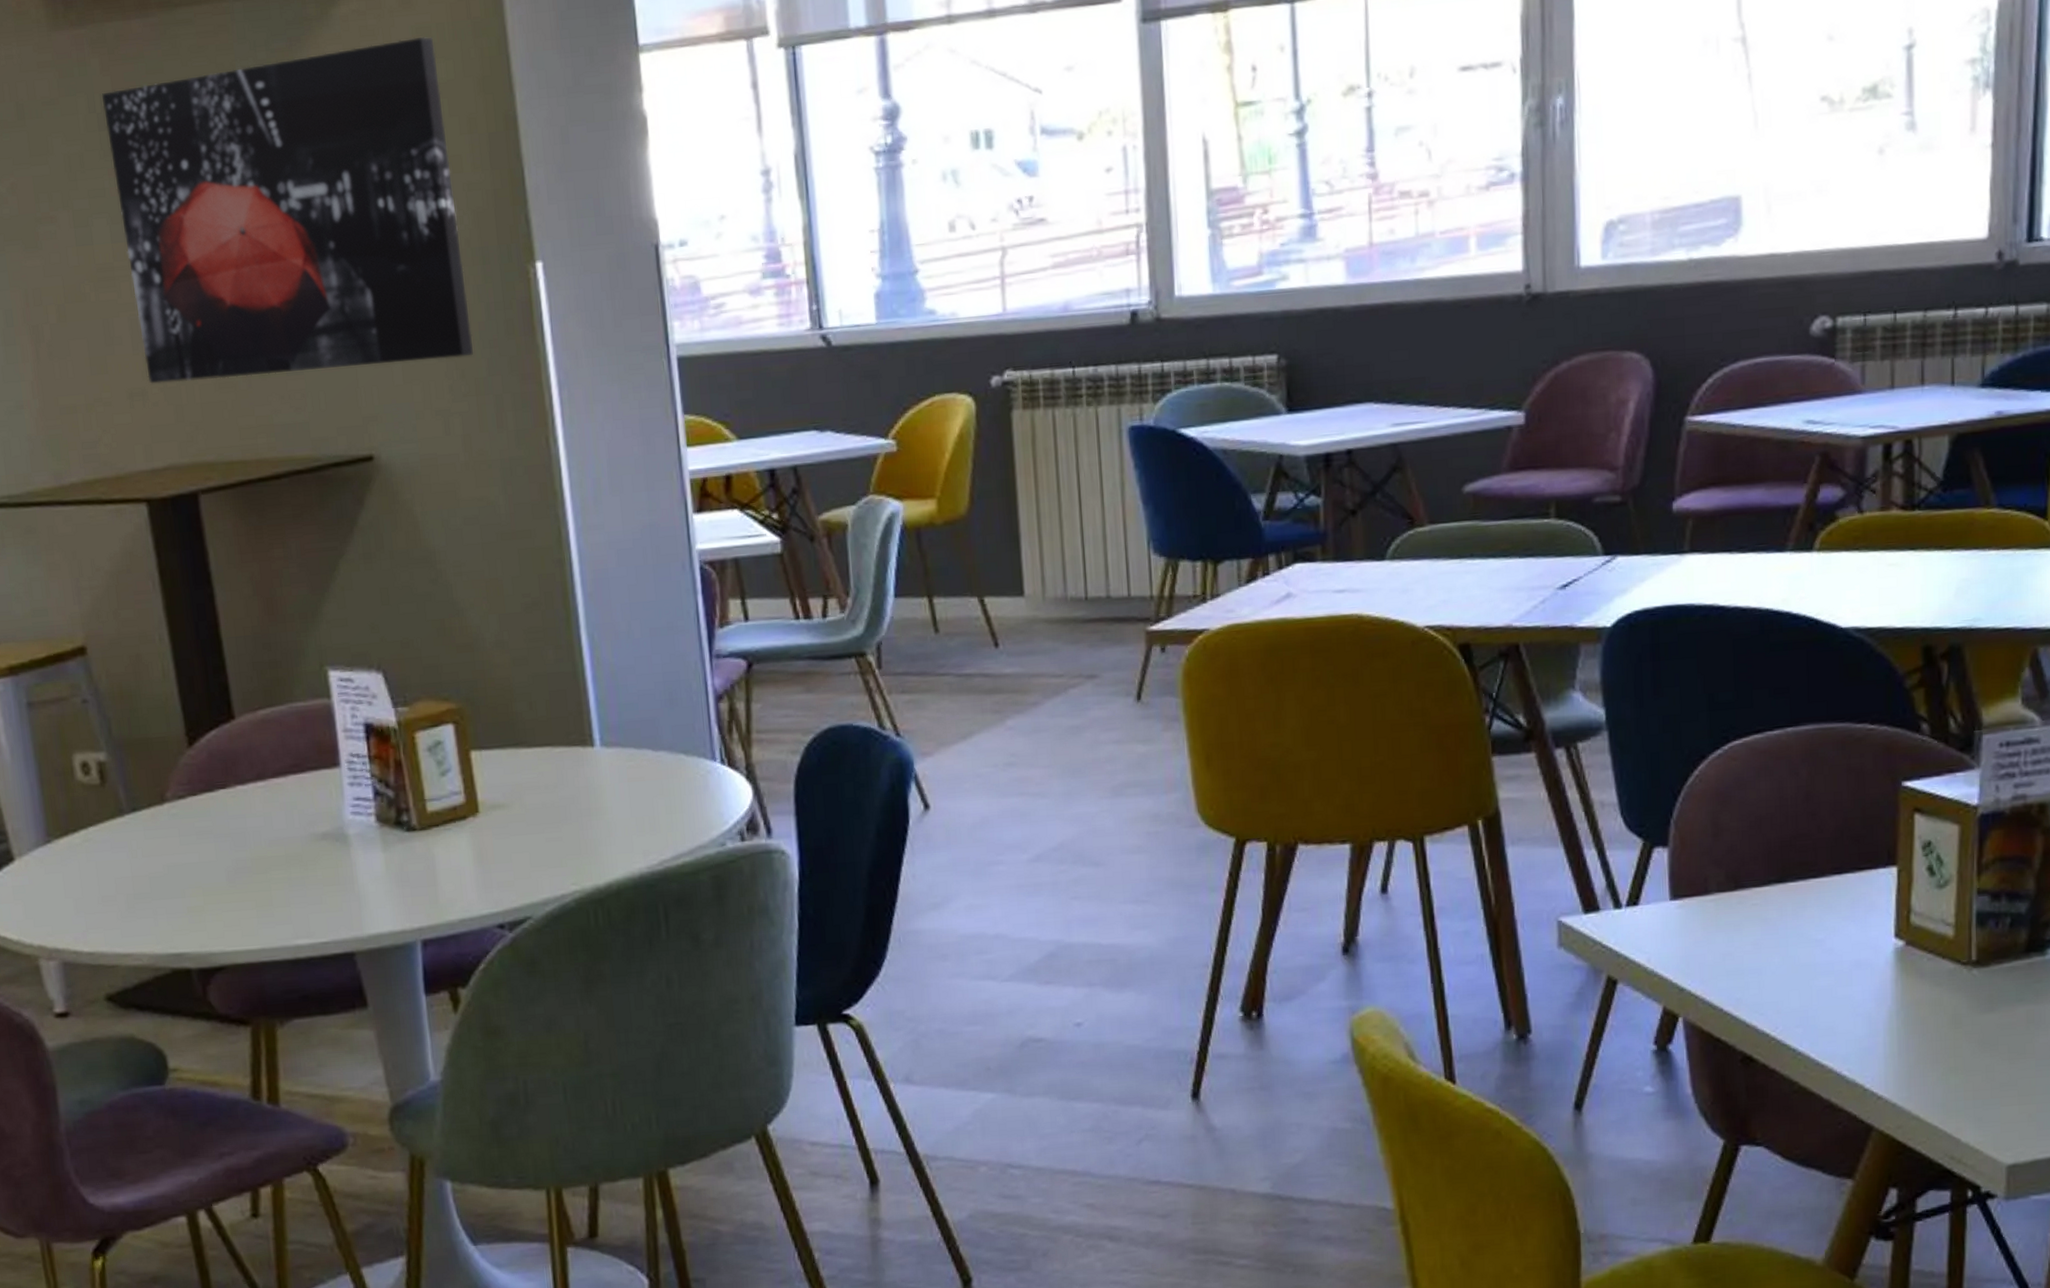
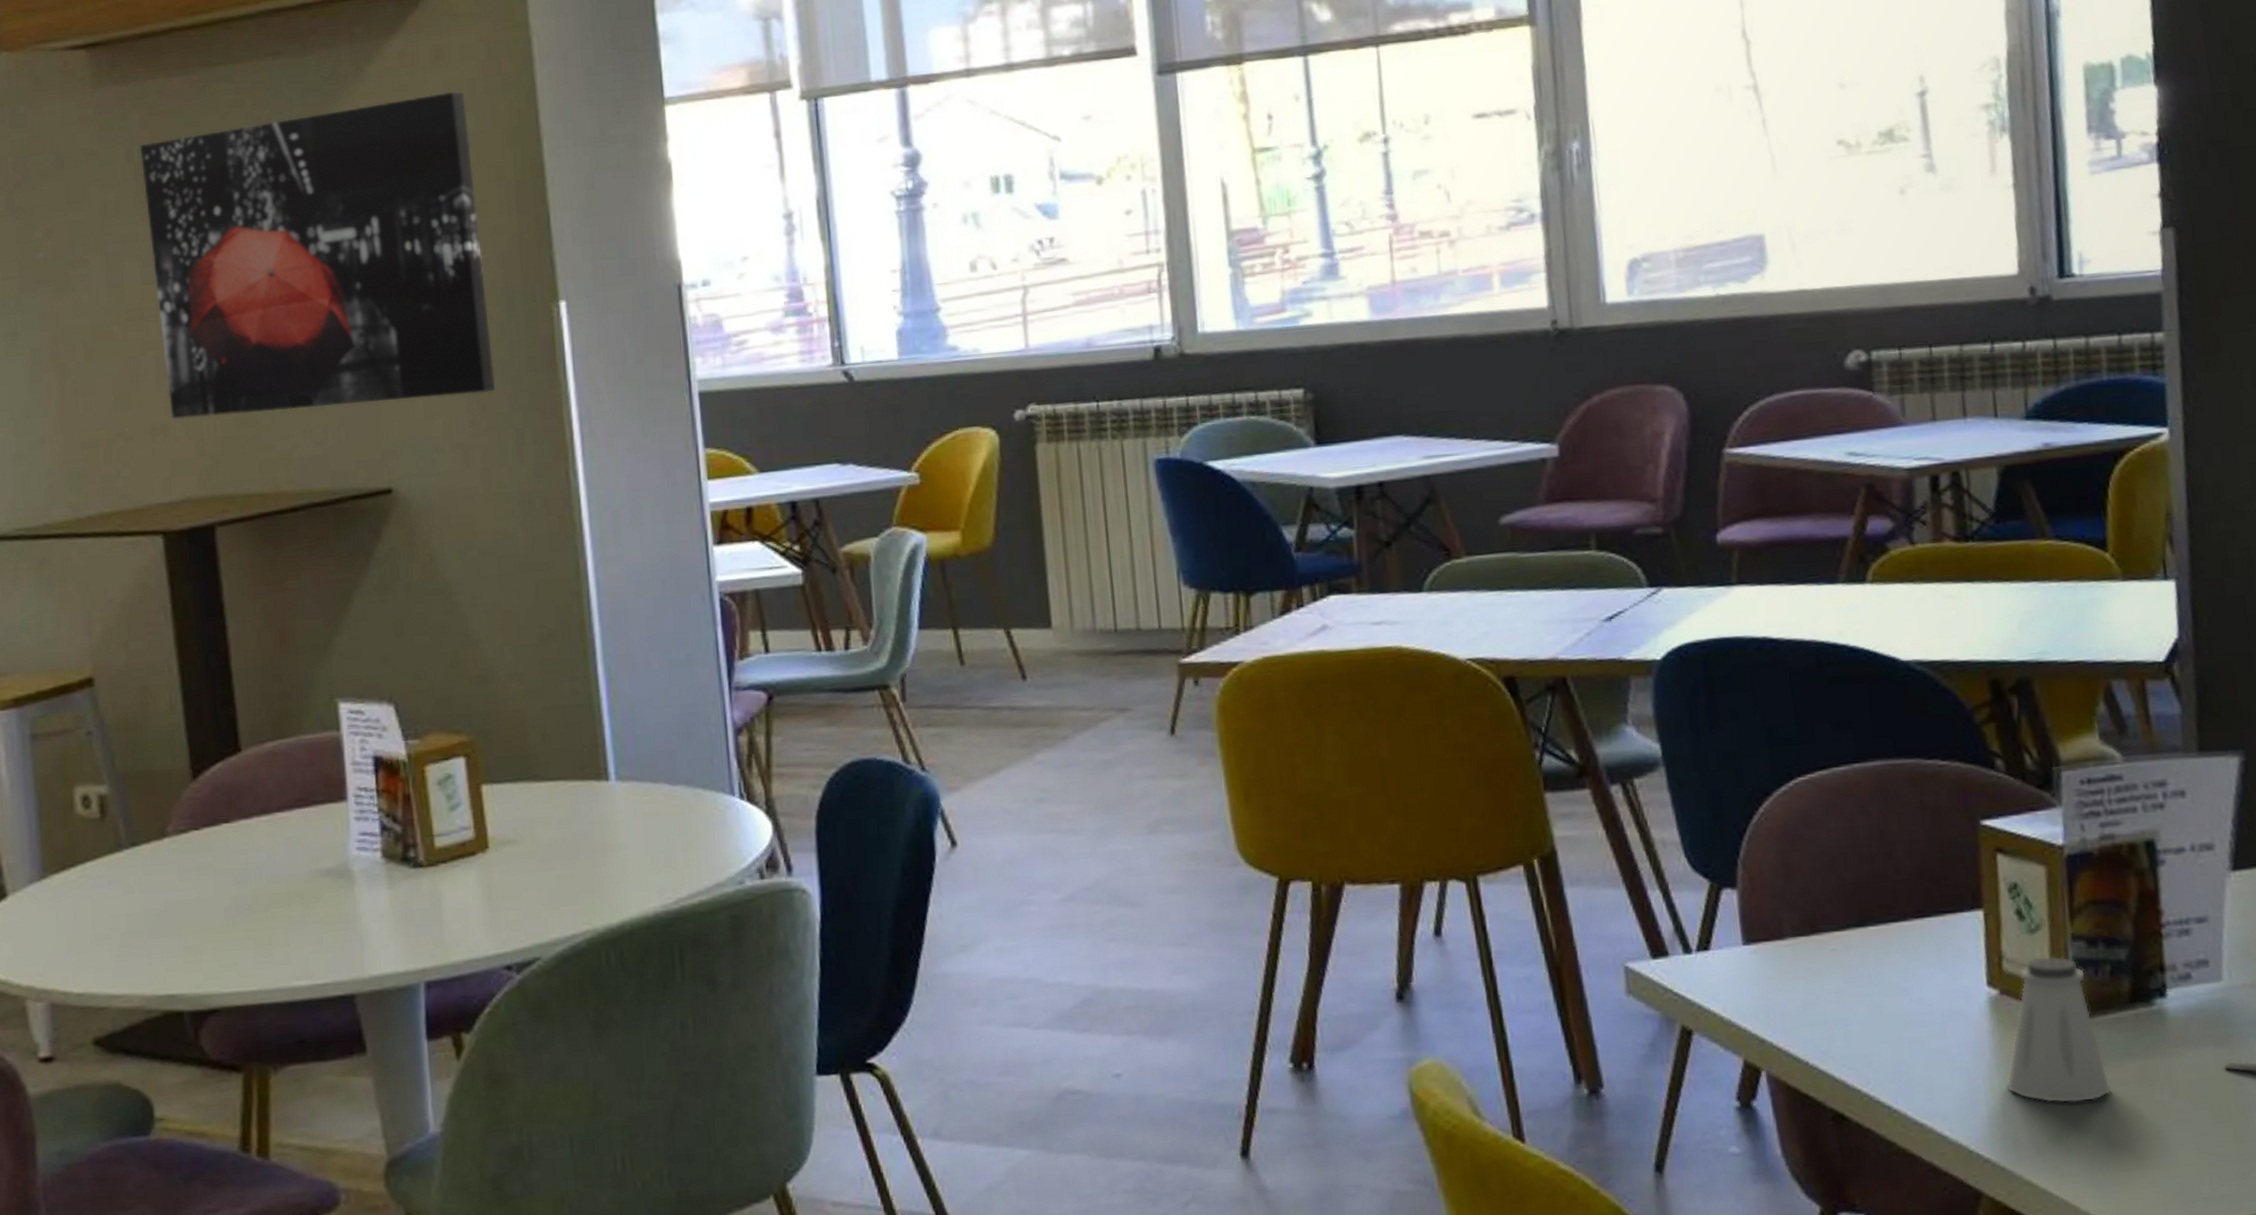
saltshaker: none [1905,909,2000,1046] -> present [2006,955,2111,1104]

